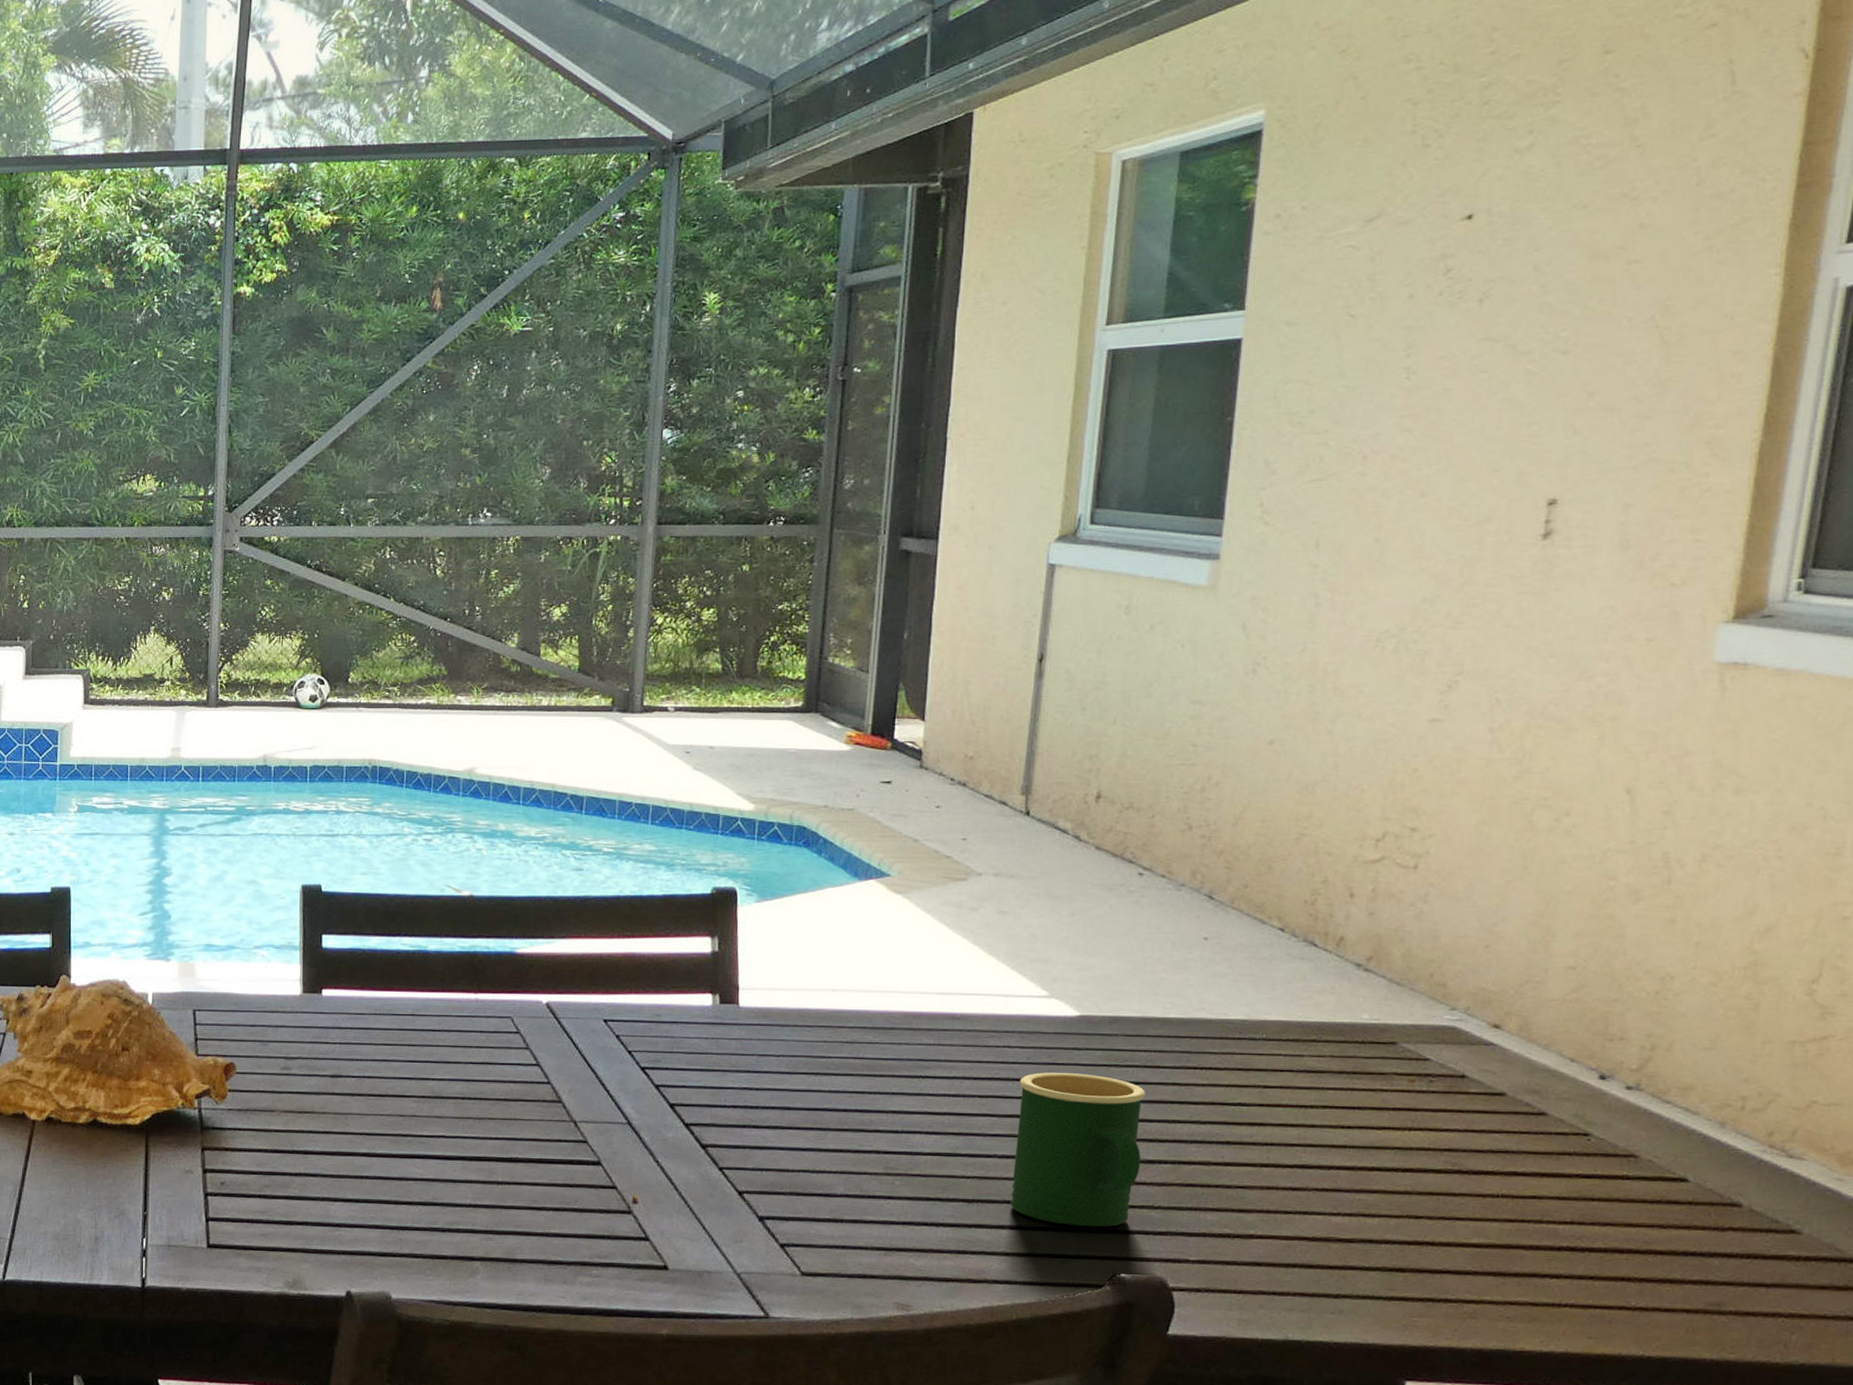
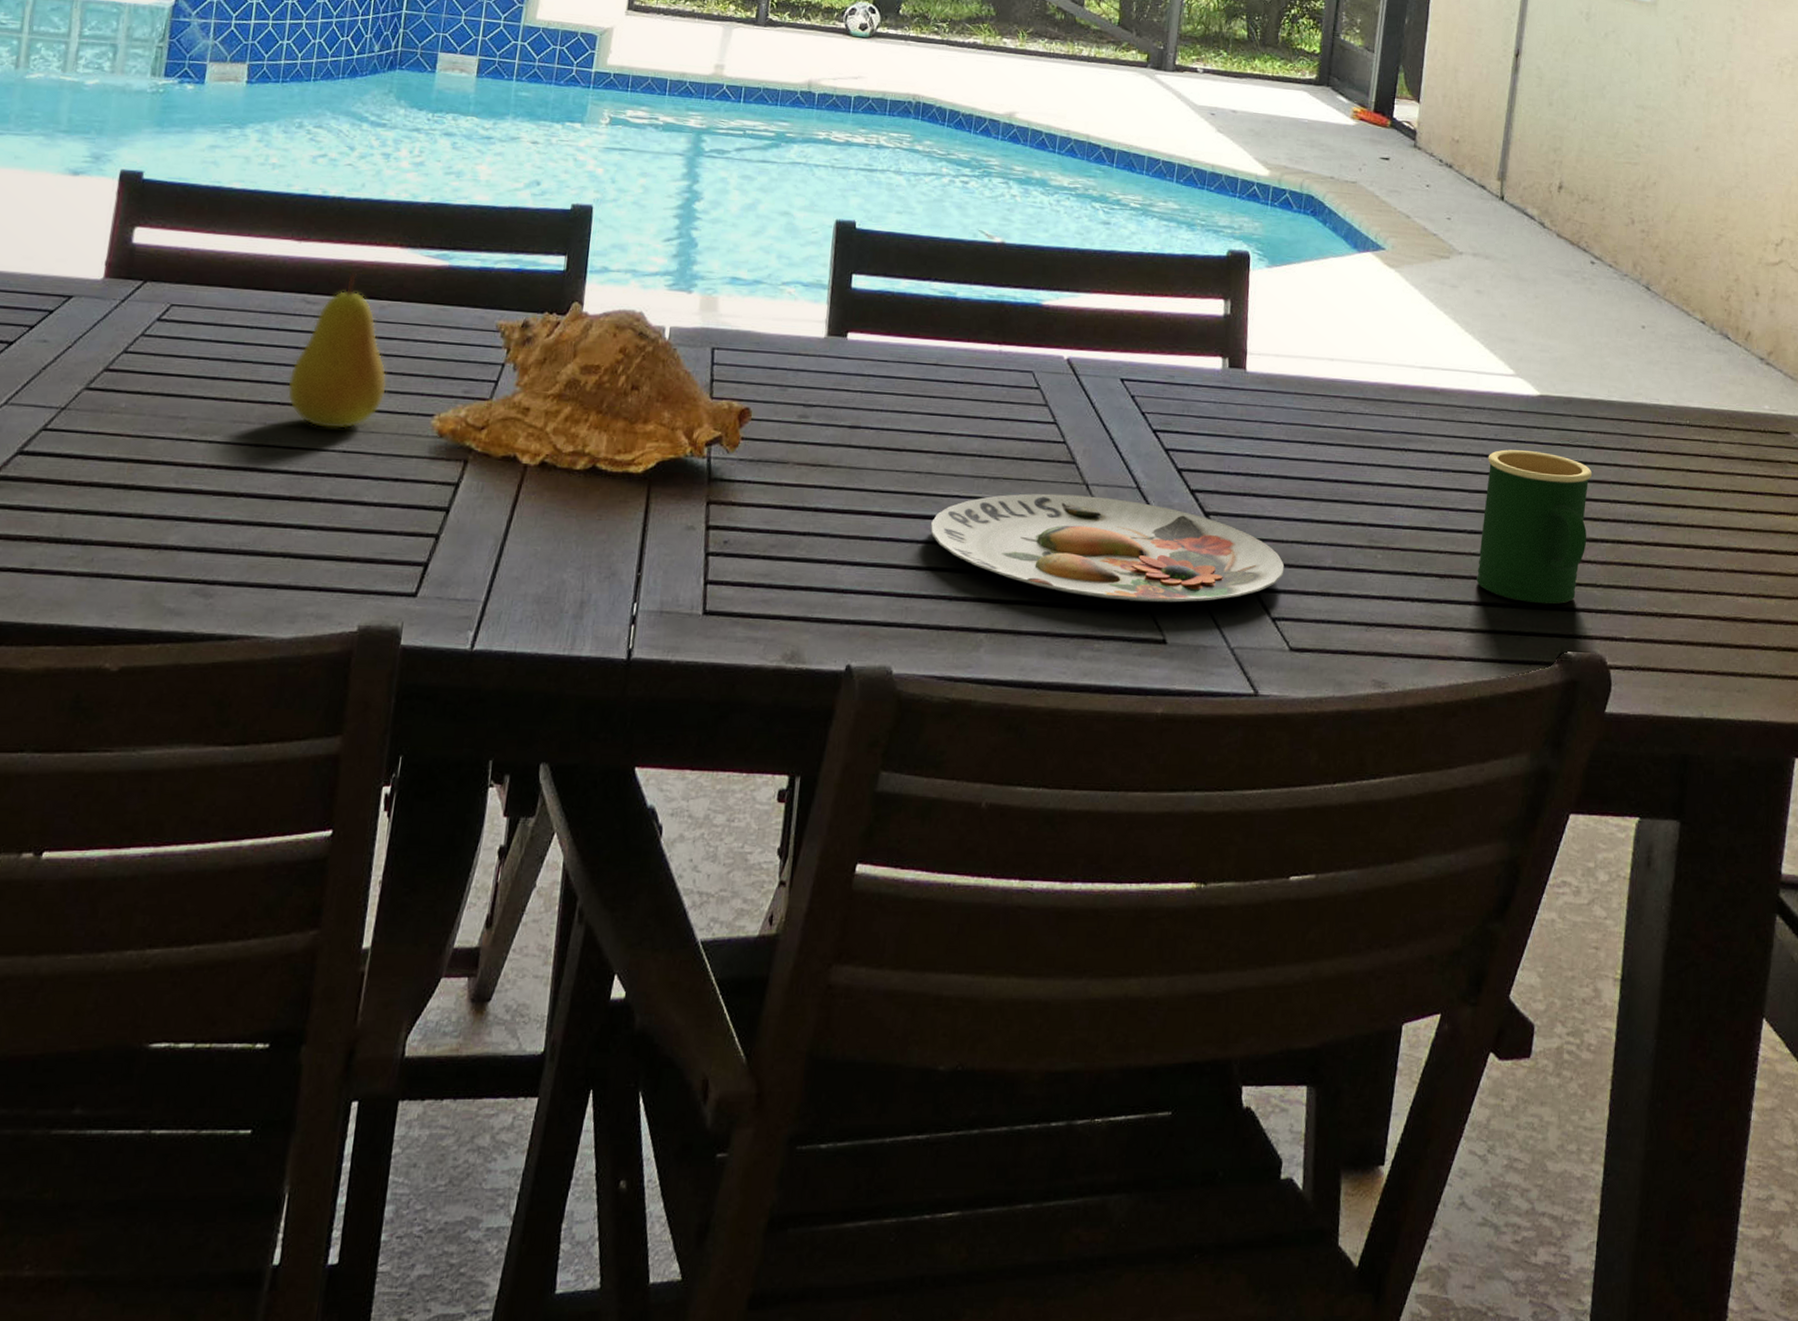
plate: none [418,1131,792,1231] -> present [930,493,1285,603]

